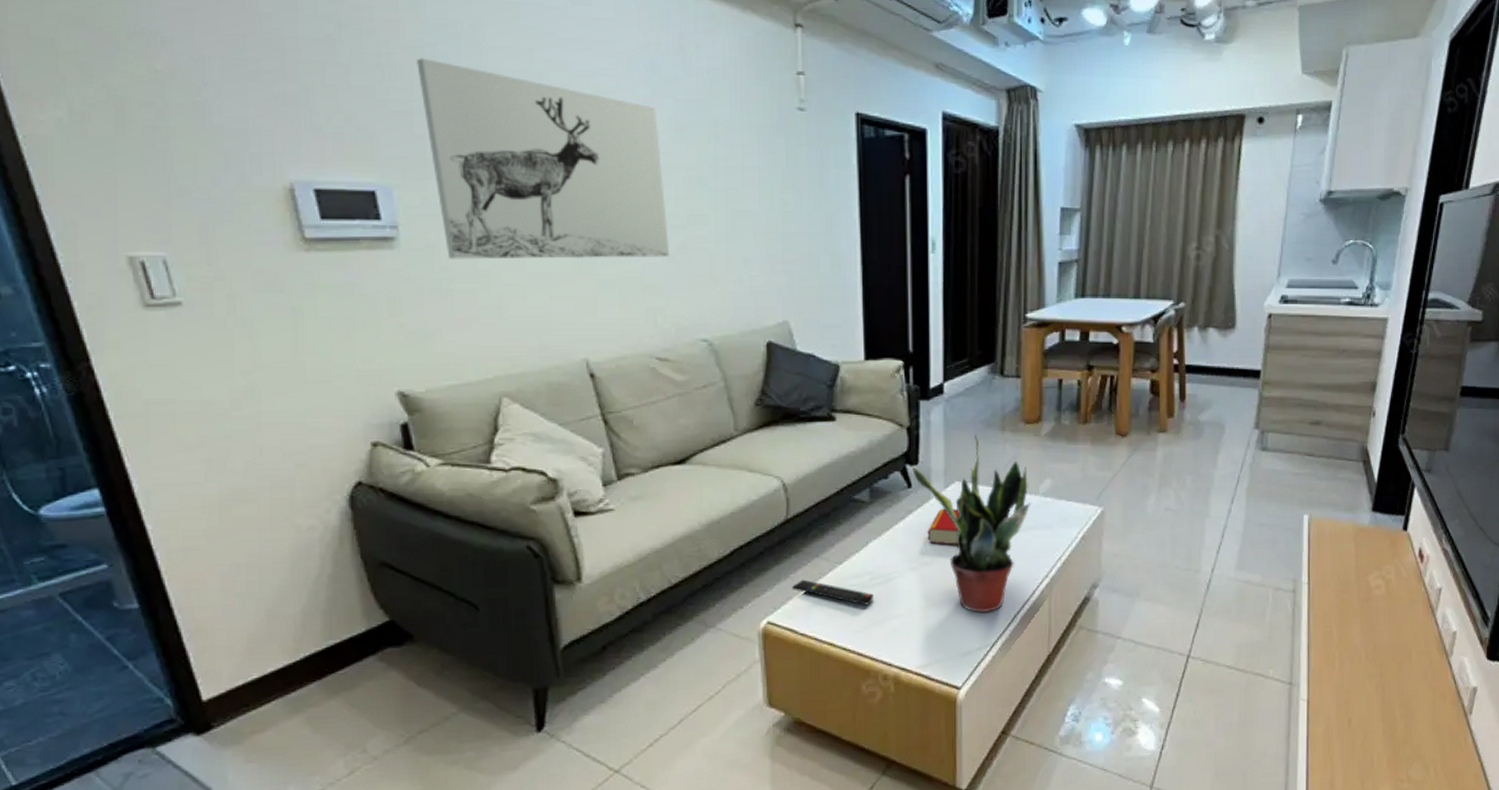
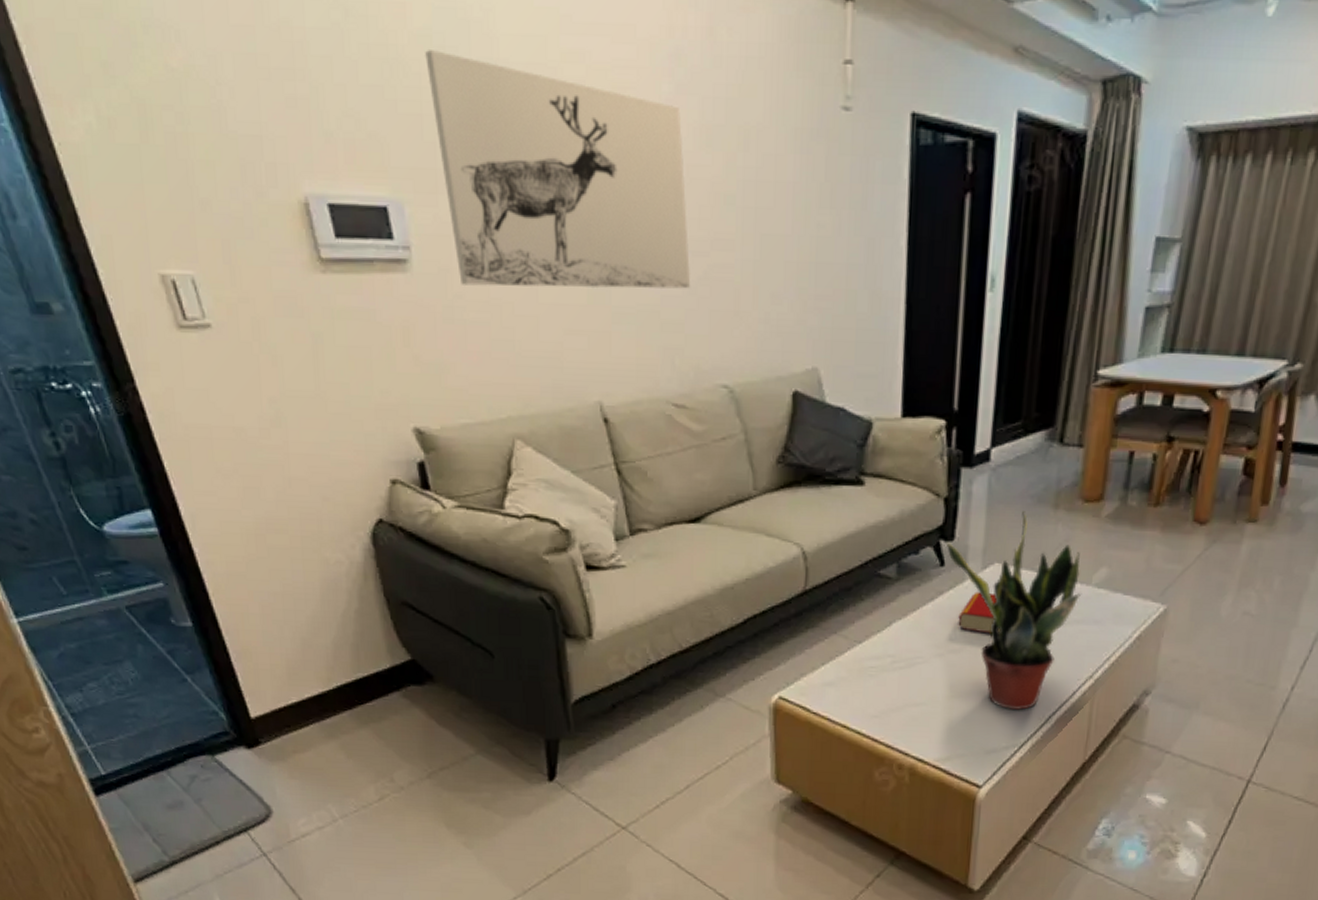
remote control: present [792,579,874,605] -> none [807,656,894,690]

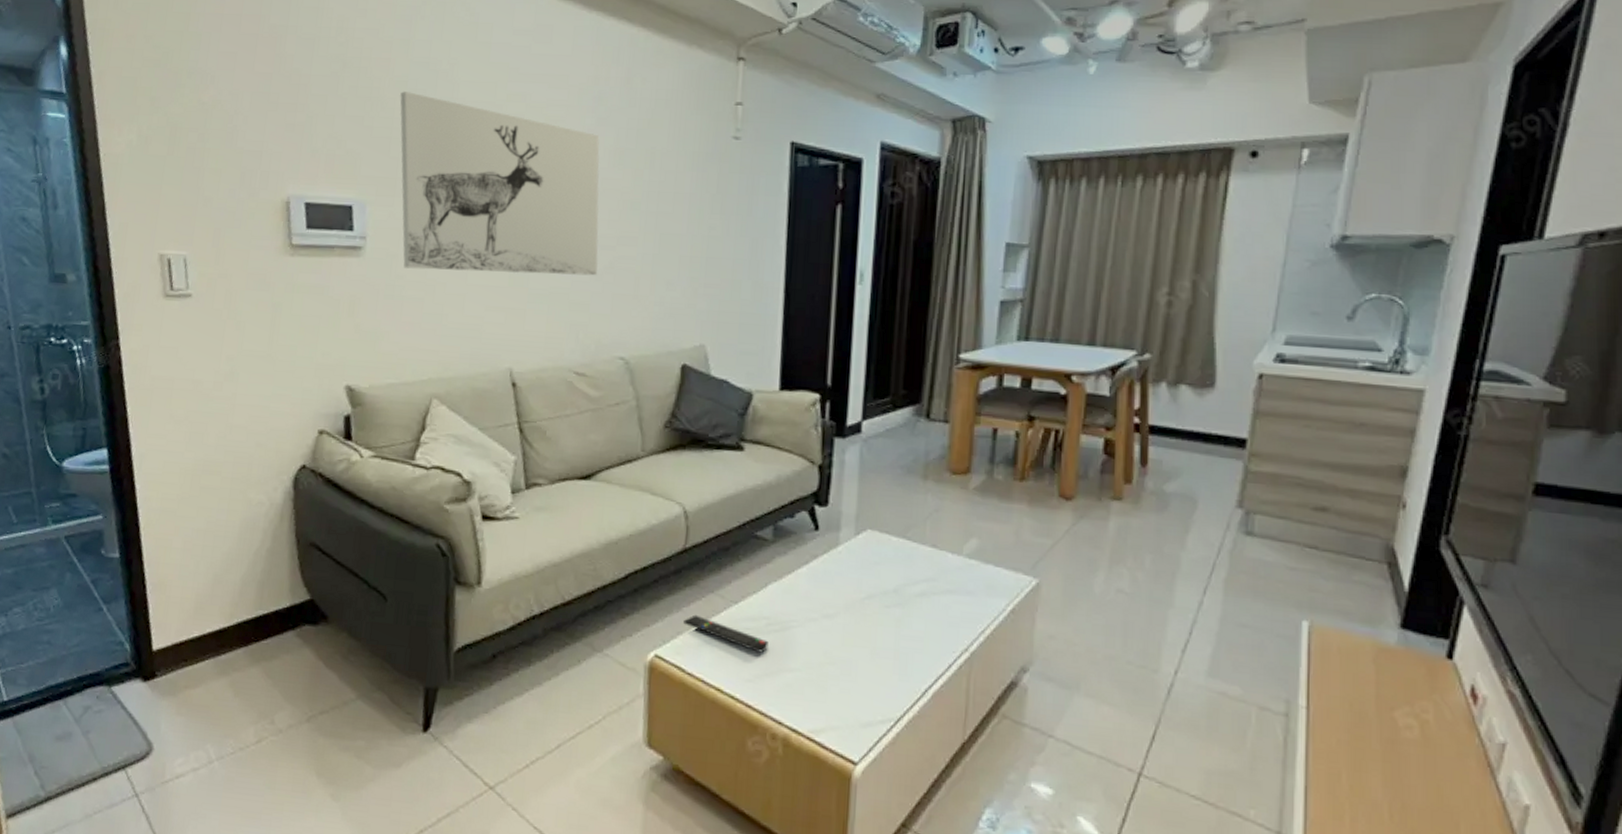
remote control: none [807,656,894,690] -> present [683,614,768,653]
potted plant: present [945,511,1082,711] -> none [820,480,954,683]
book: present [958,591,1000,634] -> none [832,557,873,600]

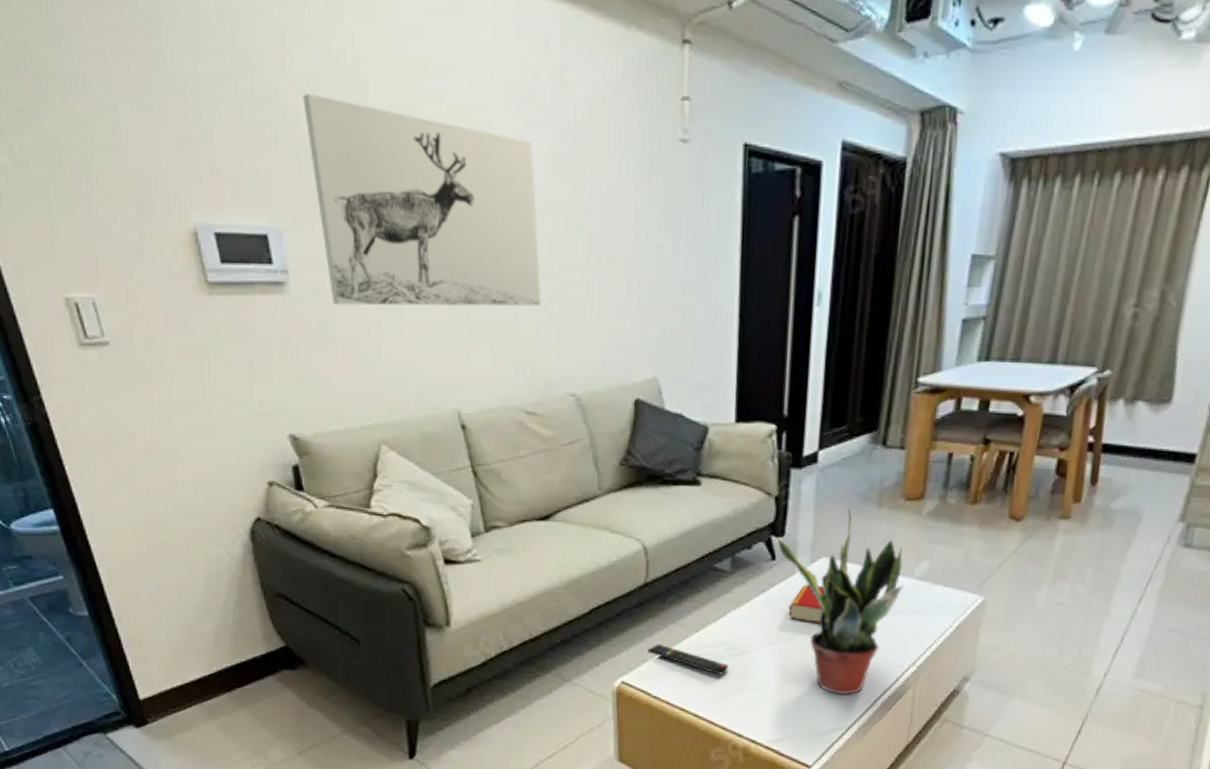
potted plant: none [820,480,954,683] -> present [776,509,905,696]
book: none [832,557,873,600] -> present [788,584,828,623]

